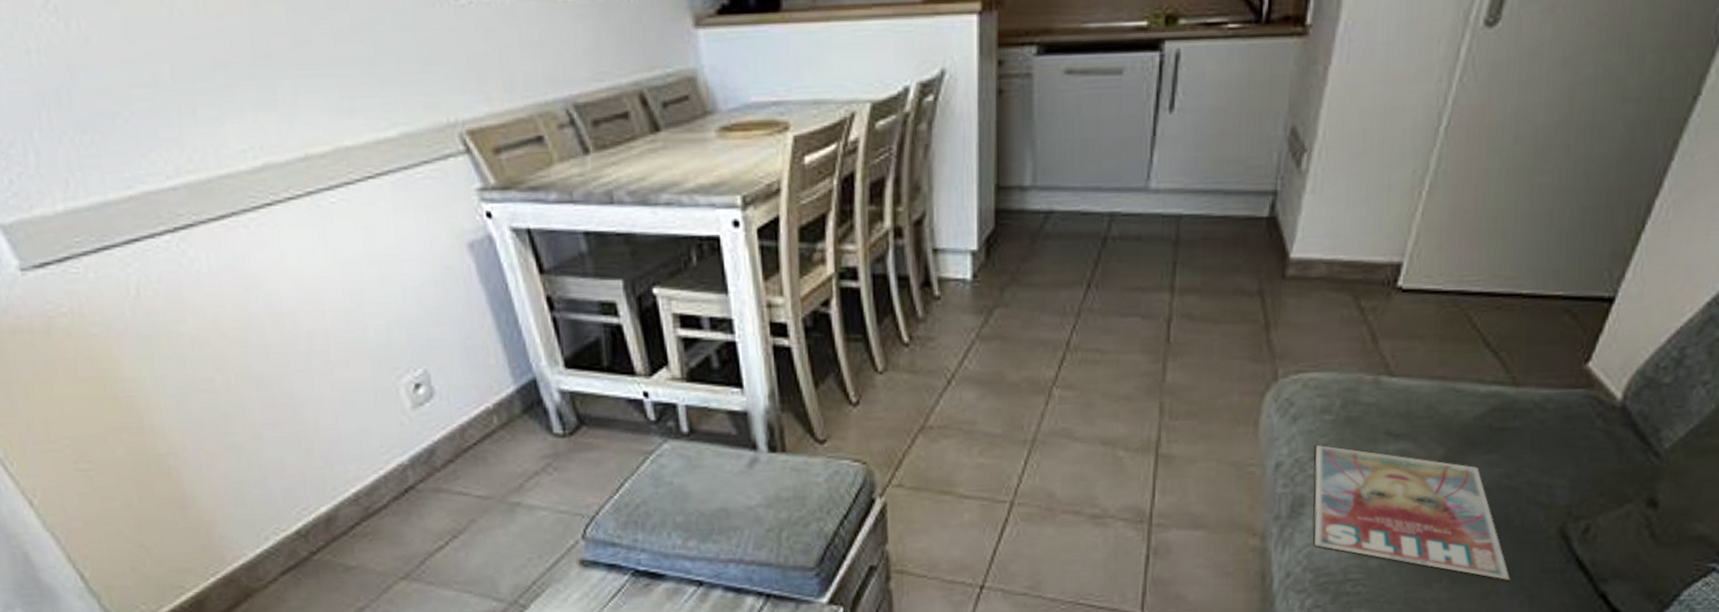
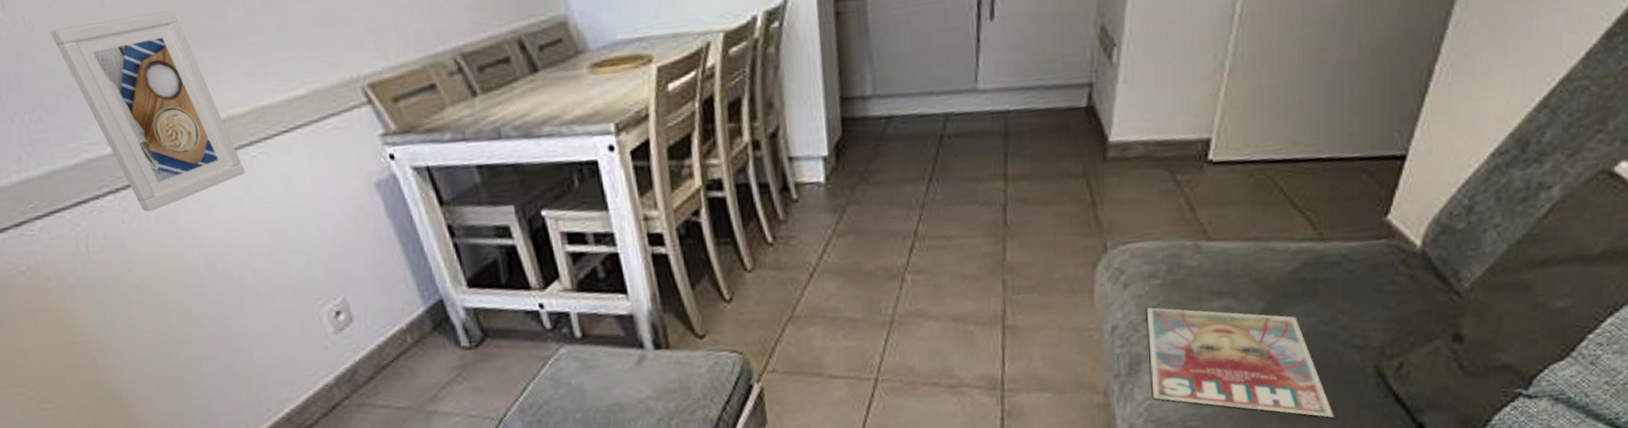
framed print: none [109,30,323,256] -> present [51,10,246,212]

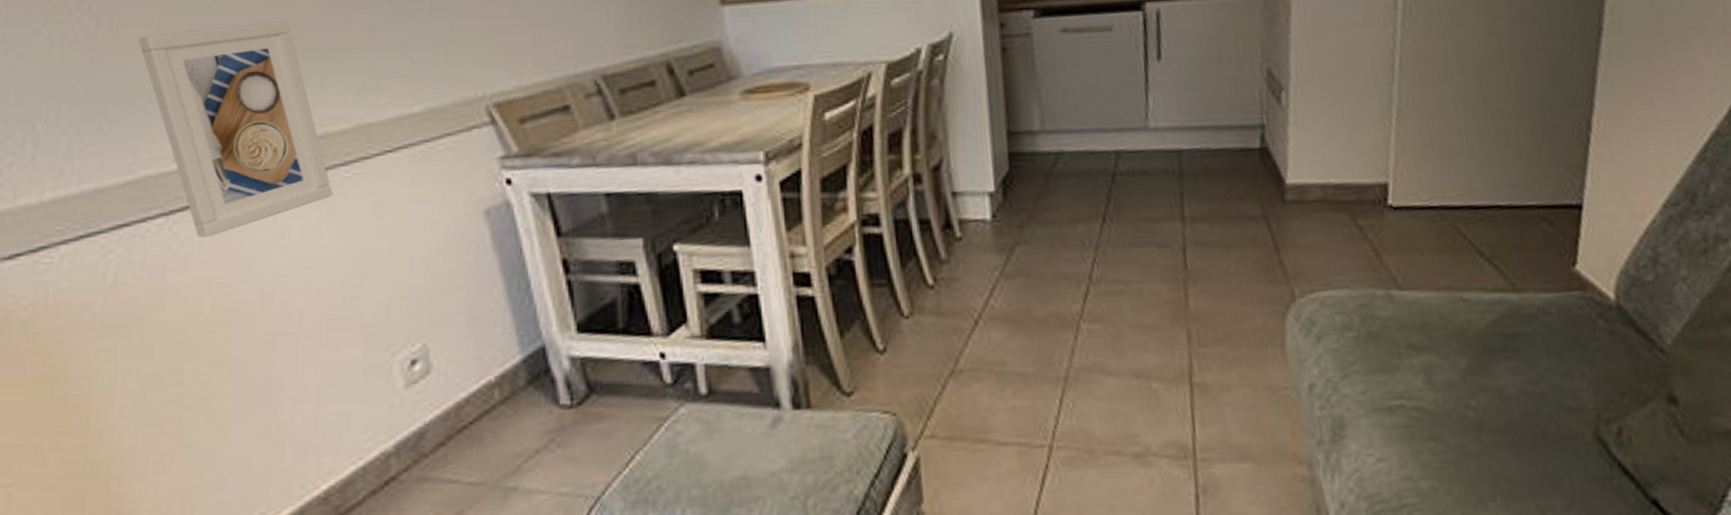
magazine: present [1147,307,1334,418] -> none [1344,362,1562,493]

